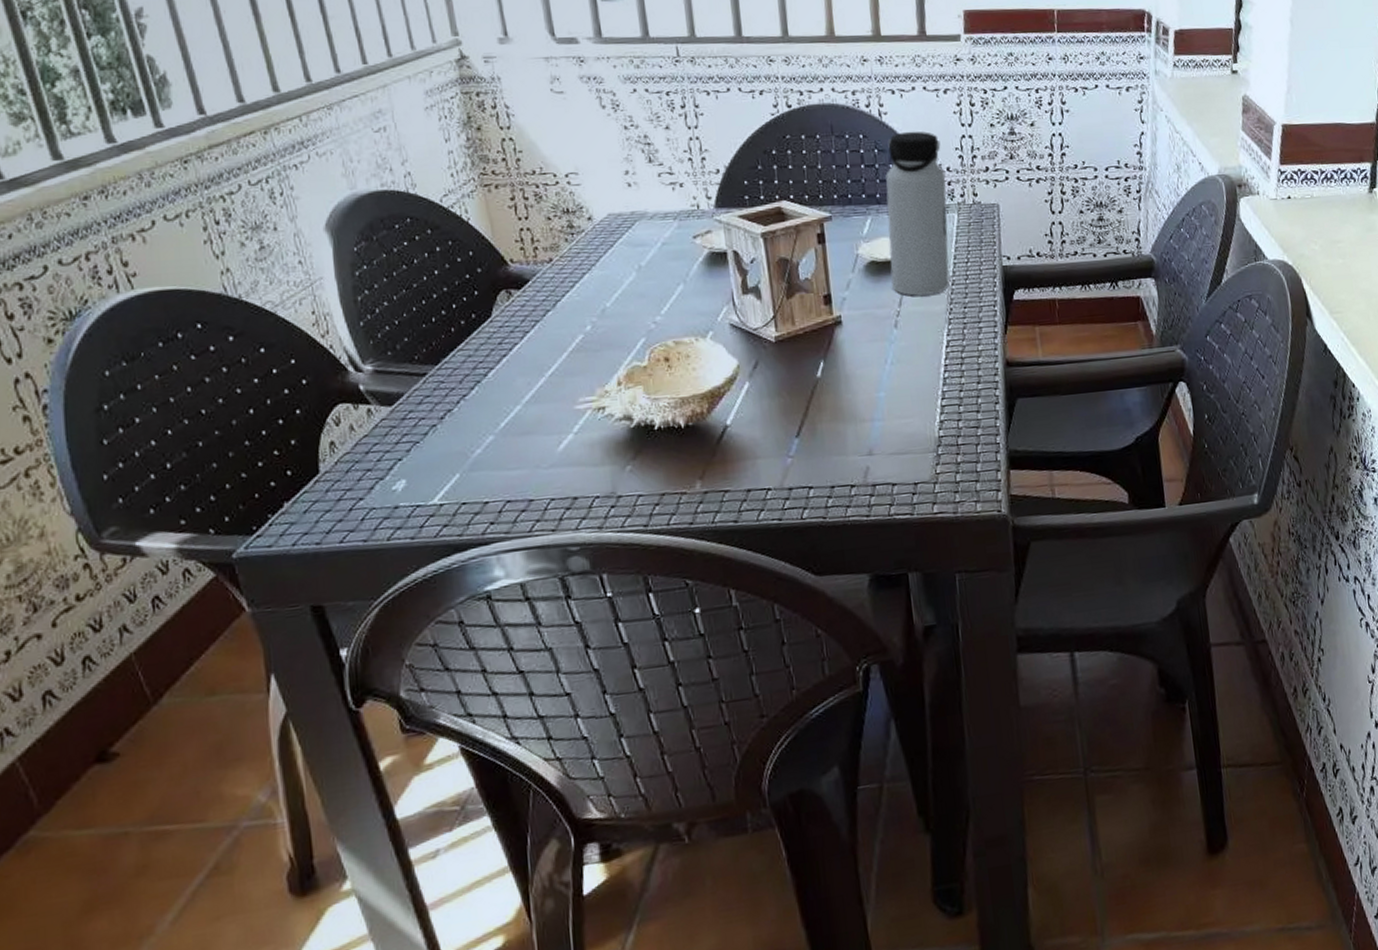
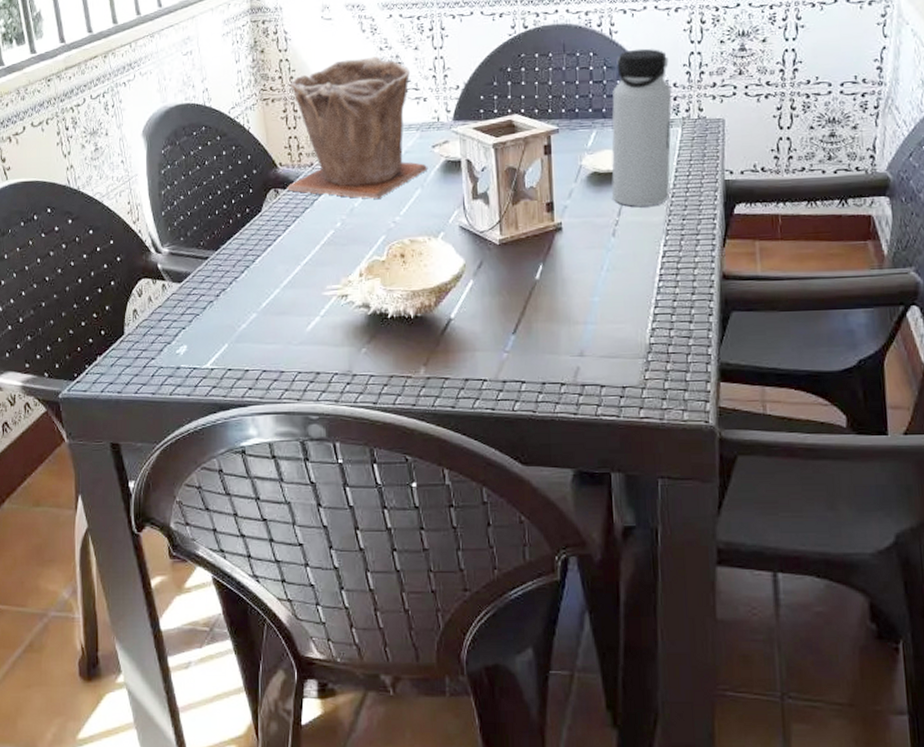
plant pot: none [516,136,690,298] -> present [286,56,428,199]

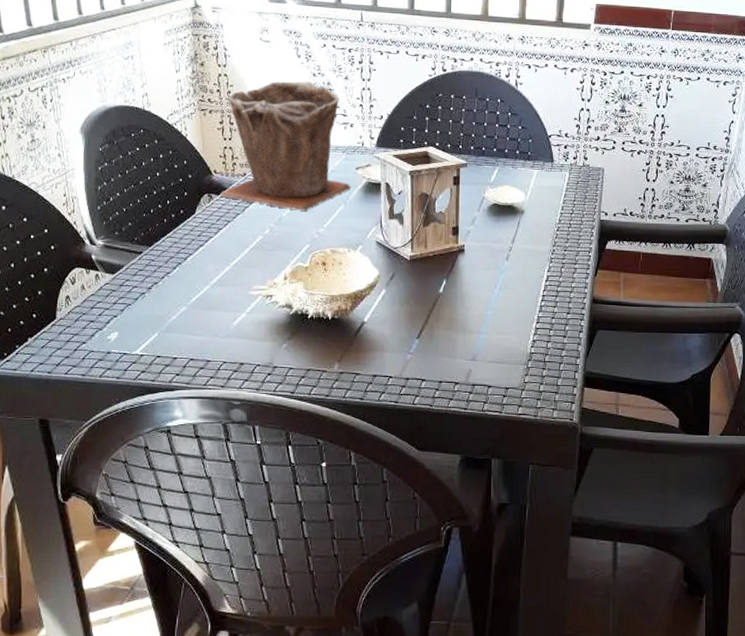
water bottle: present [611,48,672,207] -> none [508,100,564,237]

